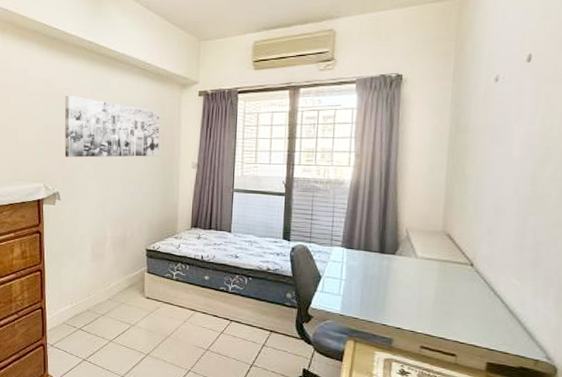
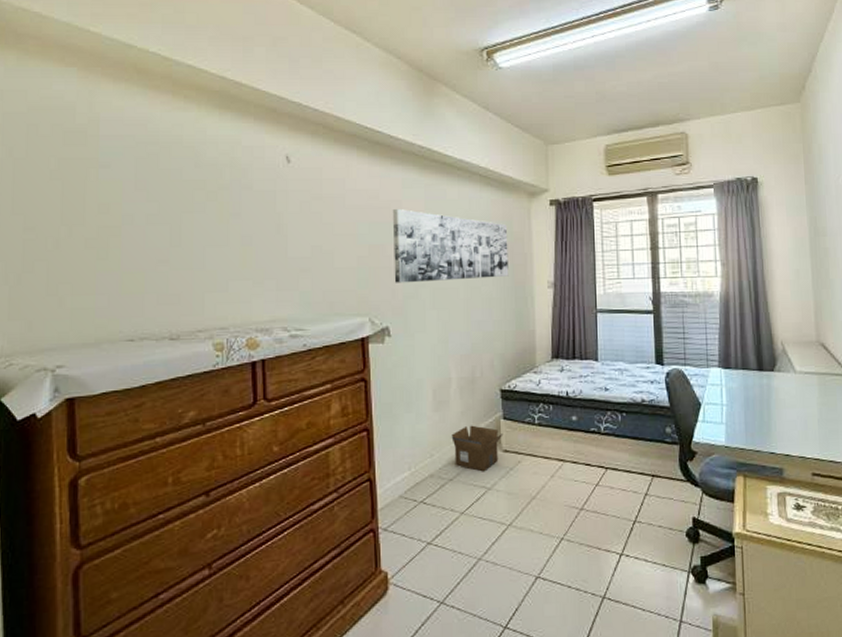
cardboard box: none [105,275,147,312] -> present [451,425,504,472]

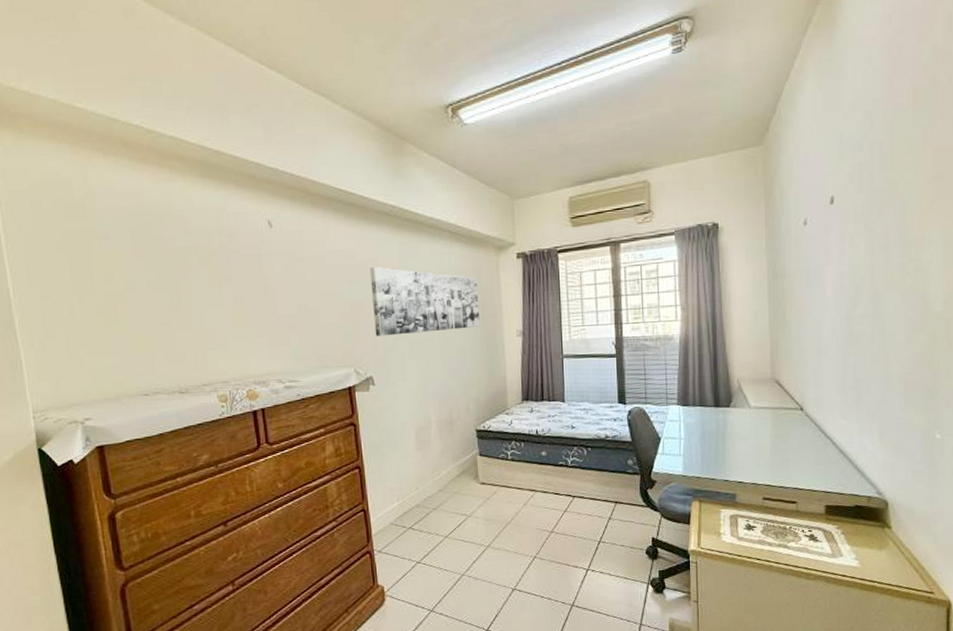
cardboard box: present [451,425,504,472] -> none [433,461,480,502]

